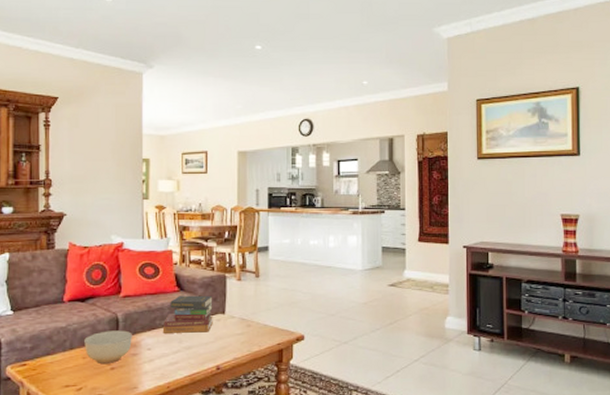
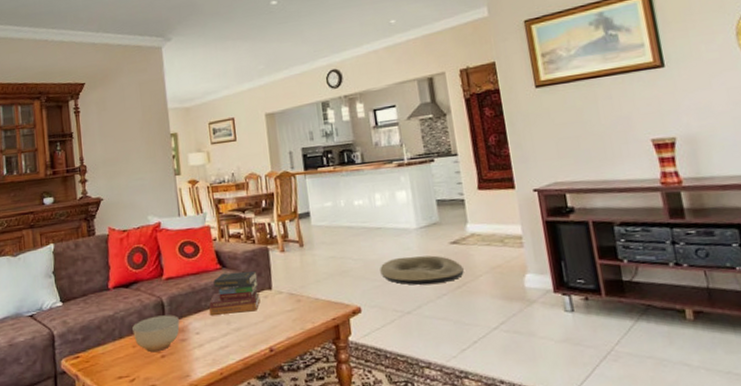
dog bed: none [325,294,397,319] -> present [380,255,464,285]

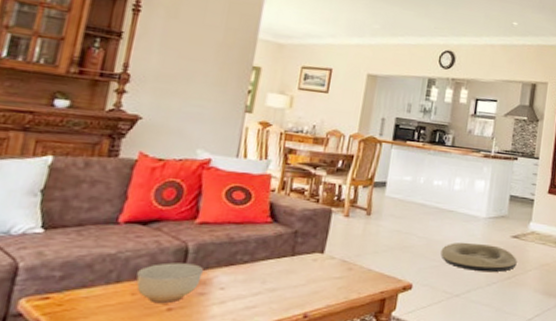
books: present [208,270,260,315] -> none [242,228,313,273]

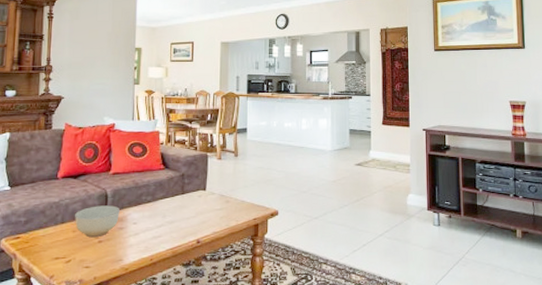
dog bed: present [440,242,517,272] -> none [298,172,363,196]

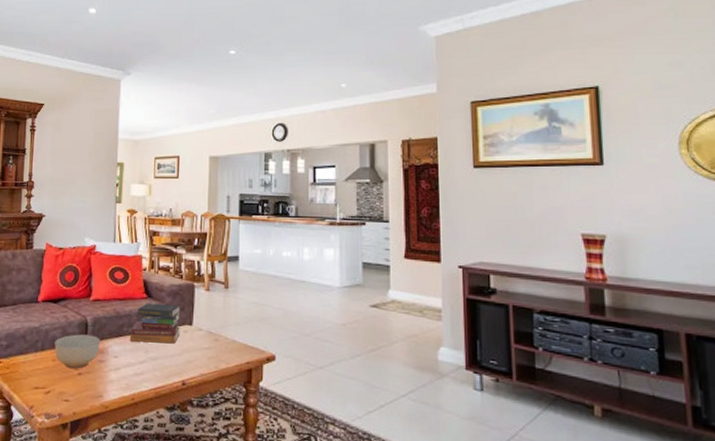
books: none [147,173,195,208] -> present [129,303,181,344]

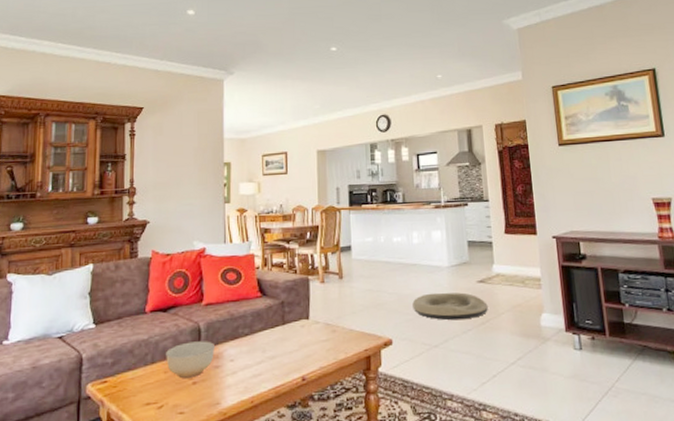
books: present [129,303,181,344] -> none [245,300,297,343]
dog bed: none [299,312,380,343] -> present [412,292,488,320]

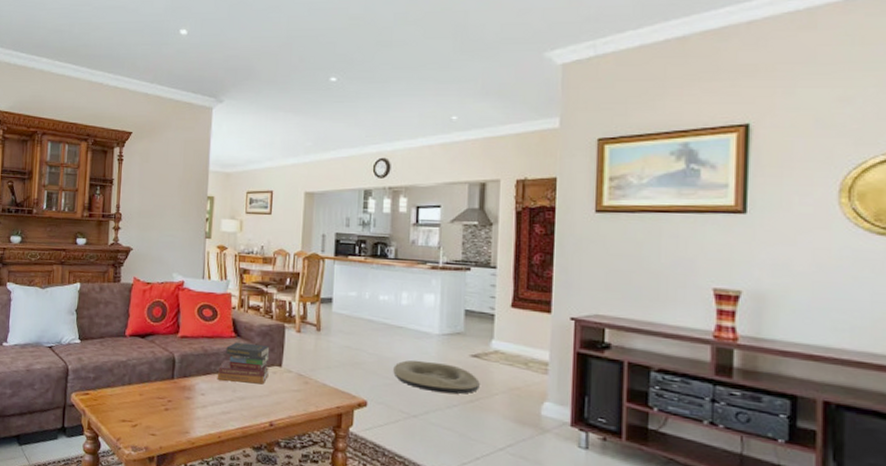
bowl: present [165,341,216,379] -> none [141,370,188,405]
books: none [245,300,297,343] -> present [217,342,270,385]

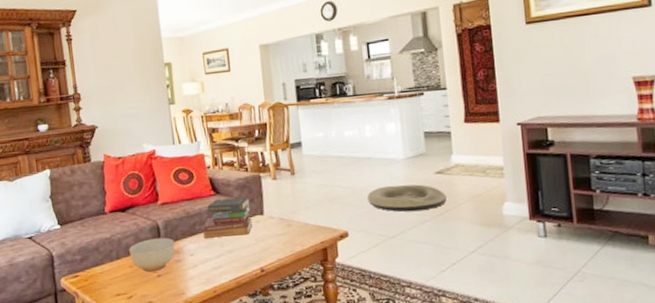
bowl: none [141,370,188,405] -> present [128,237,175,272]

